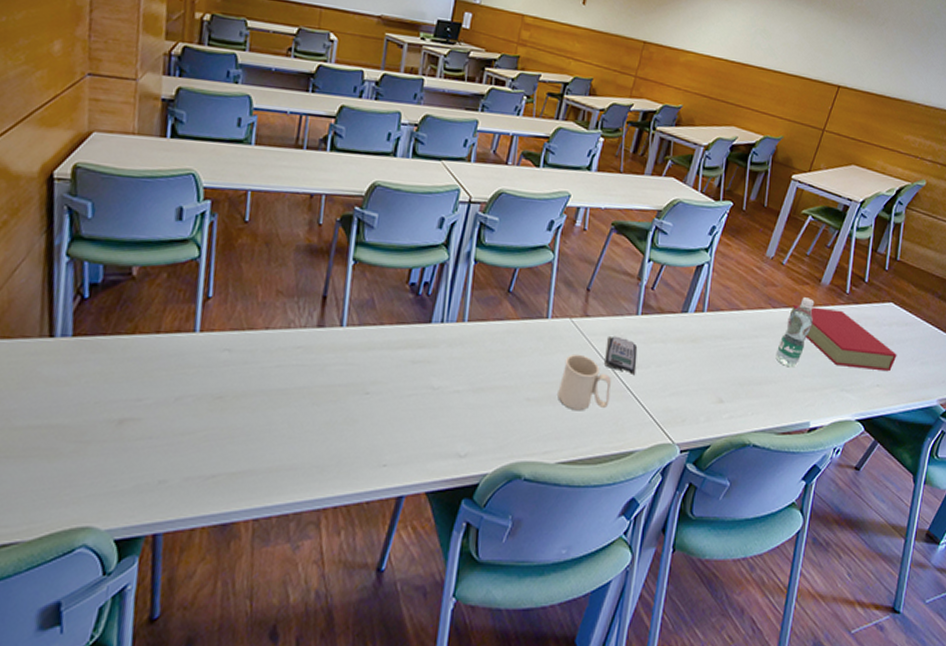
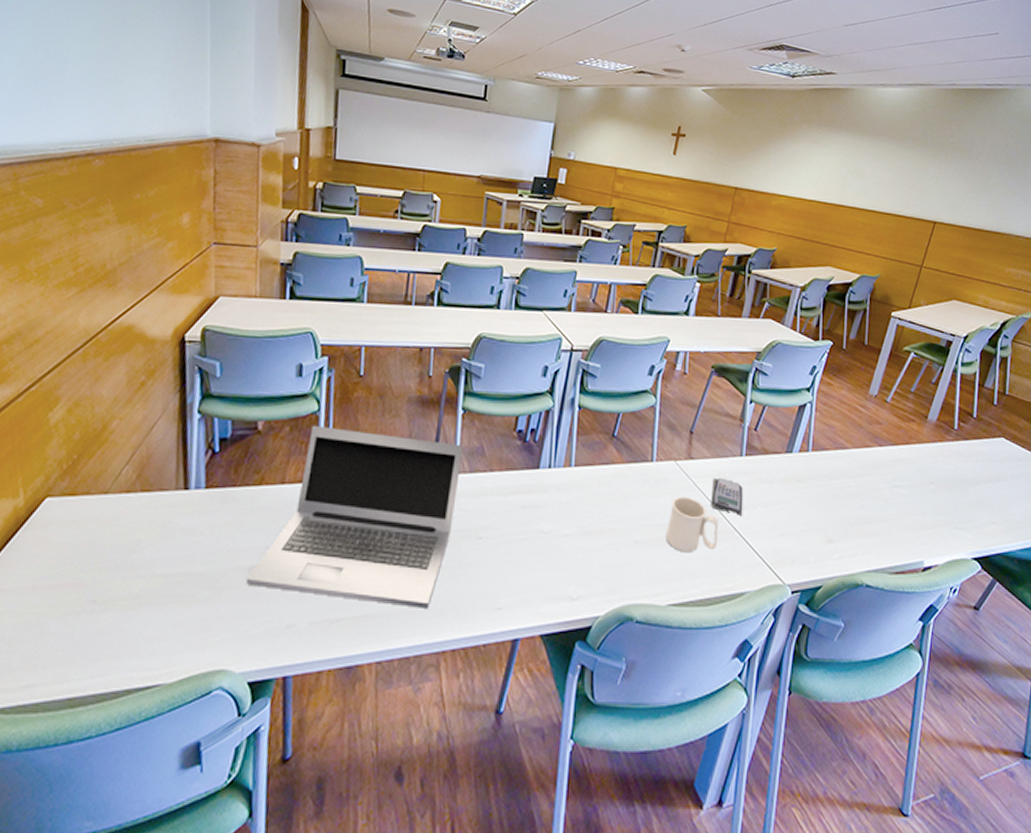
laptop: none [116,272,353,464] -> present [247,425,463,608]
bottle: present [775,297,815,368] -> none [884,435,922,506]
book: present [788,304,897,372] -> none [895,441,1012,509]

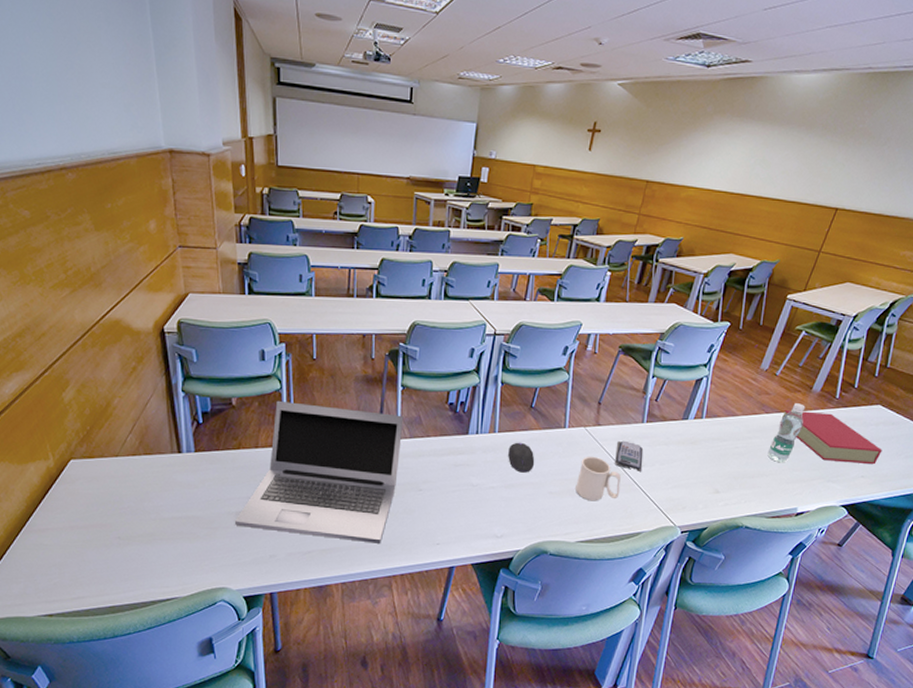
computer mouse: none [586,478,618,517] -> present [508,442,535,473]
bottle: none [884,435,922,506] -> present [767,403,806,463]
book: none [895,441,1012,509] -> present [779,409,883,465]

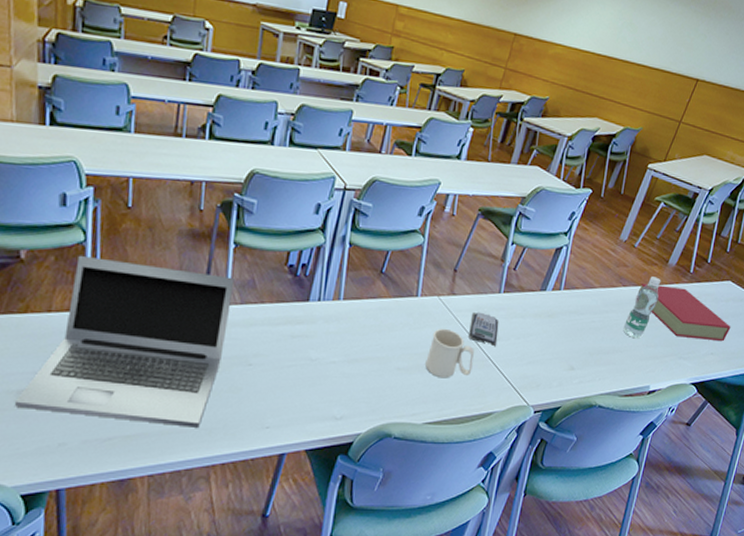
computer mouse: present [508,442,535,473] -> none [353,311,383,346]

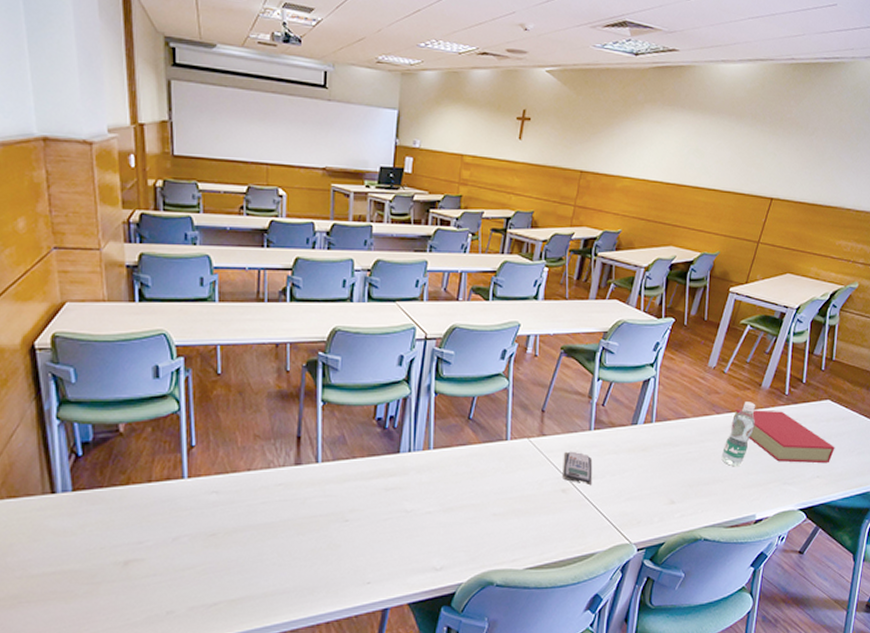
laptop: present [15,255,235,428] -> none [123,424,325,588]
mug: present [425,328,474,379] -> none [521,470,570,521]

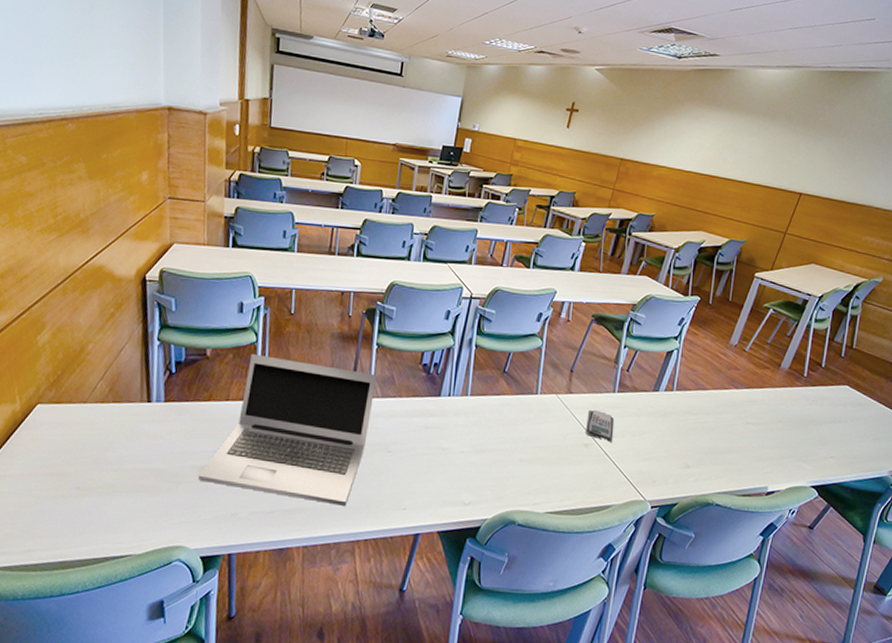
laptop: none [123,424,325,588] -> present [199,353,377,506]
bottle: present [721,402,756,467] -> none [737,380,774,440]
book: present [731,408,835,464] -> none [749,385,851,446]

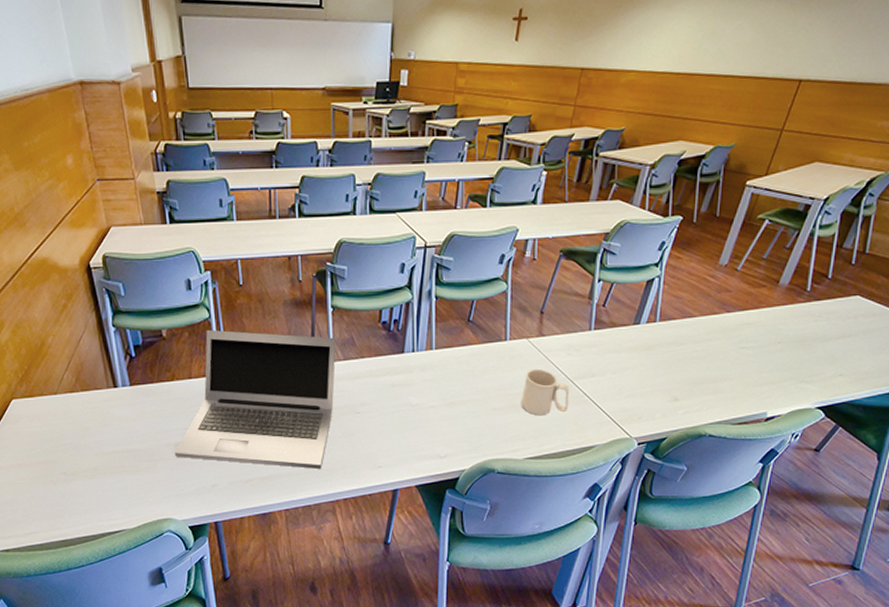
mug: none [546,424,591,471] -> present [521,368,569,416]
calculator: present [586,409,614,443] -> none [562,350,592,383]

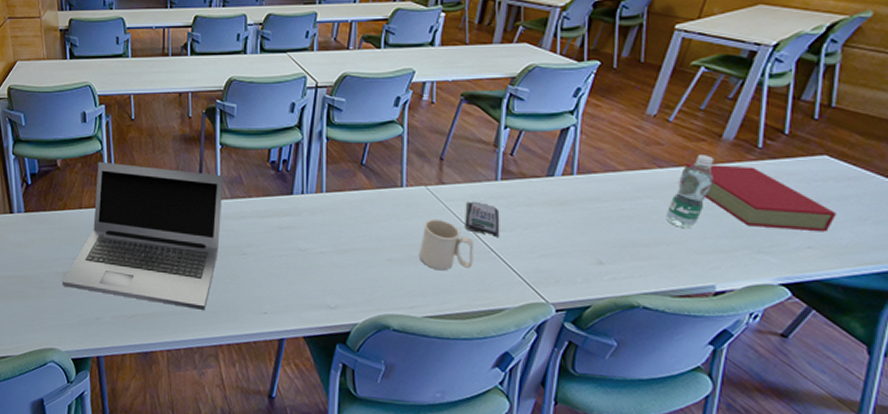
calculator: none [562,350,592,383] -> present [465,201,500,238]
bottle: none [730,299,772,365] -> present [666,155,715,229]
book: none [743,306,863,362] -> present [679,162,837,232]

